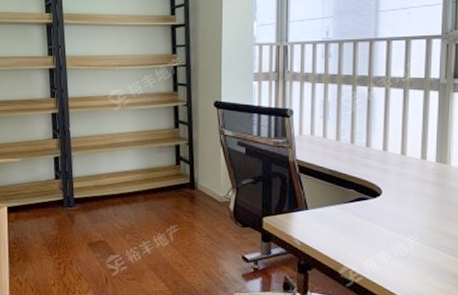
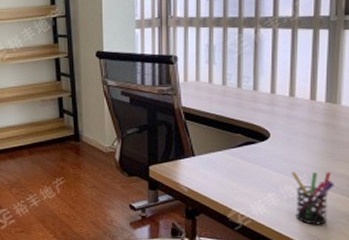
pen holder: none [402,229,444,285] -> present [291,171,334,225]

